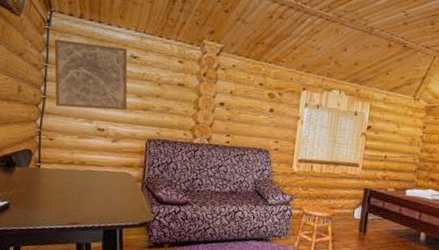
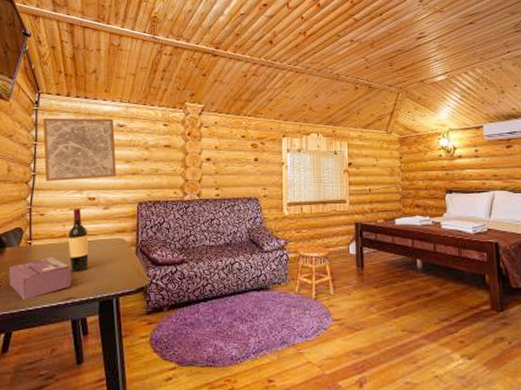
tissue box: none [18,181,78,219] -> present [9,257,71,300]
wine bottle: none [76,137,96,200] -> present [68,209,89,272]

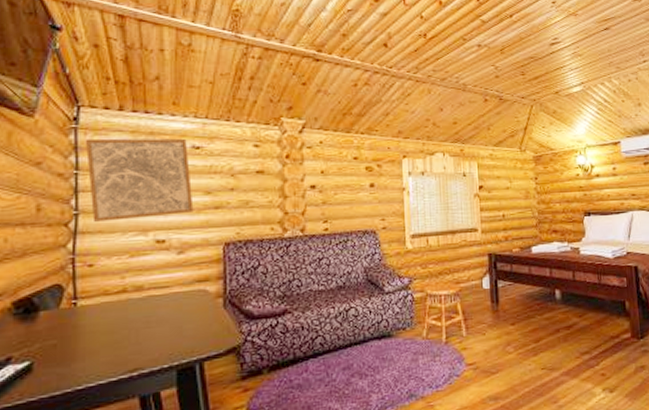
tissue box: present [9,257,71,300] -> none [46,319,137,378]
wine bottle: present [68,209,89,272] -> none [130,255,159,336]

